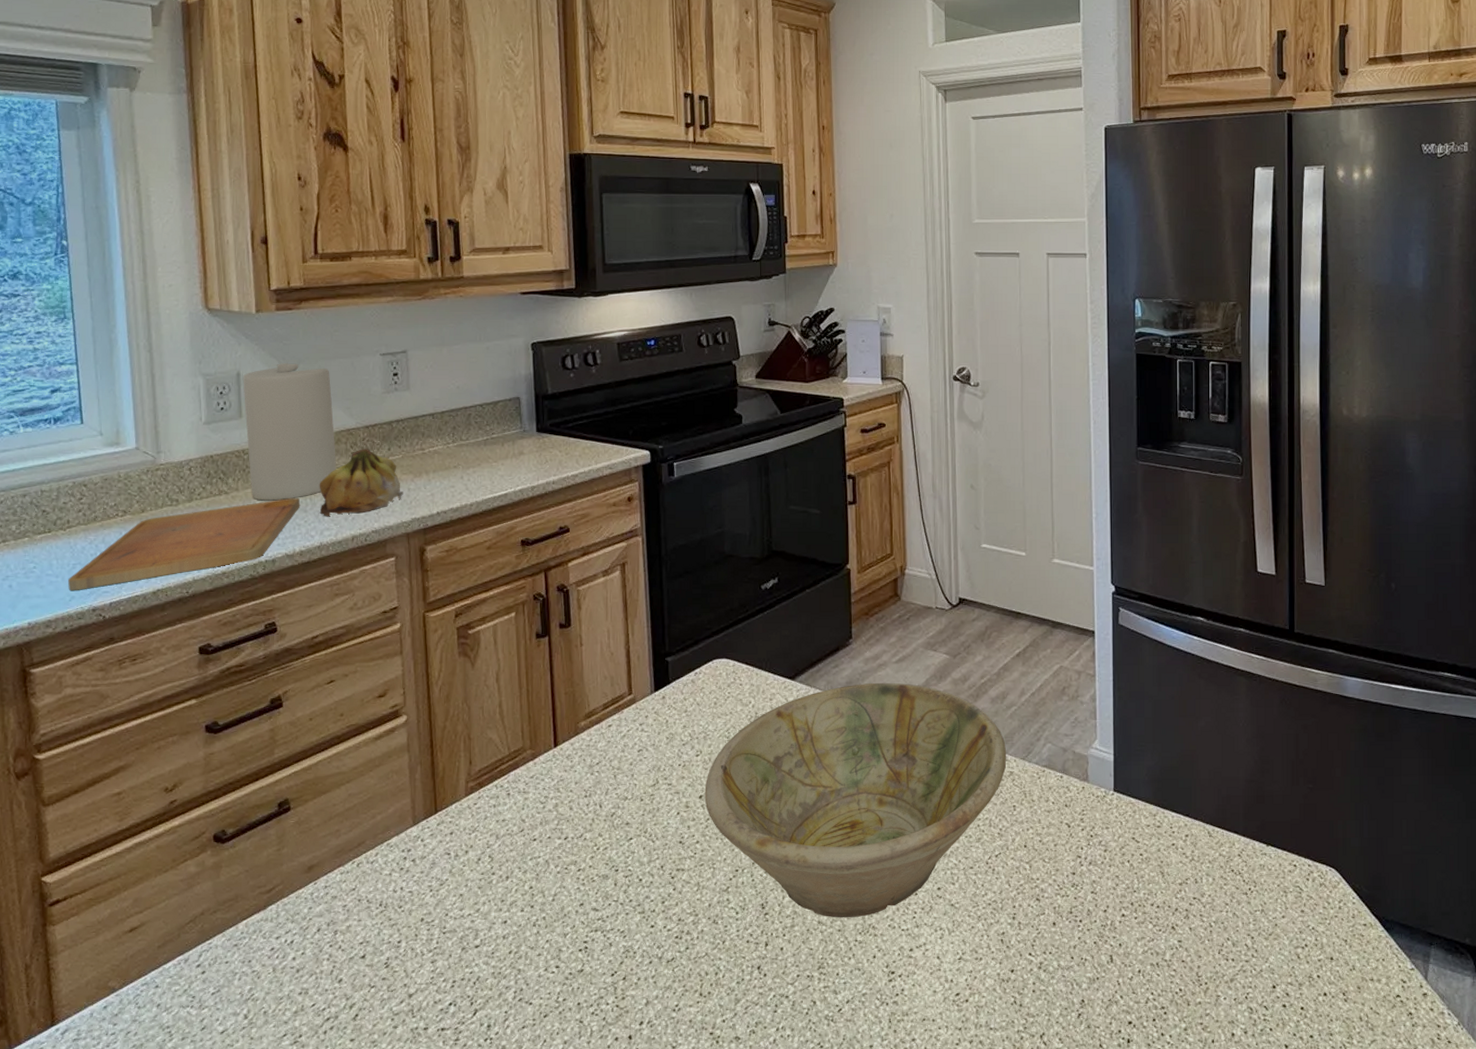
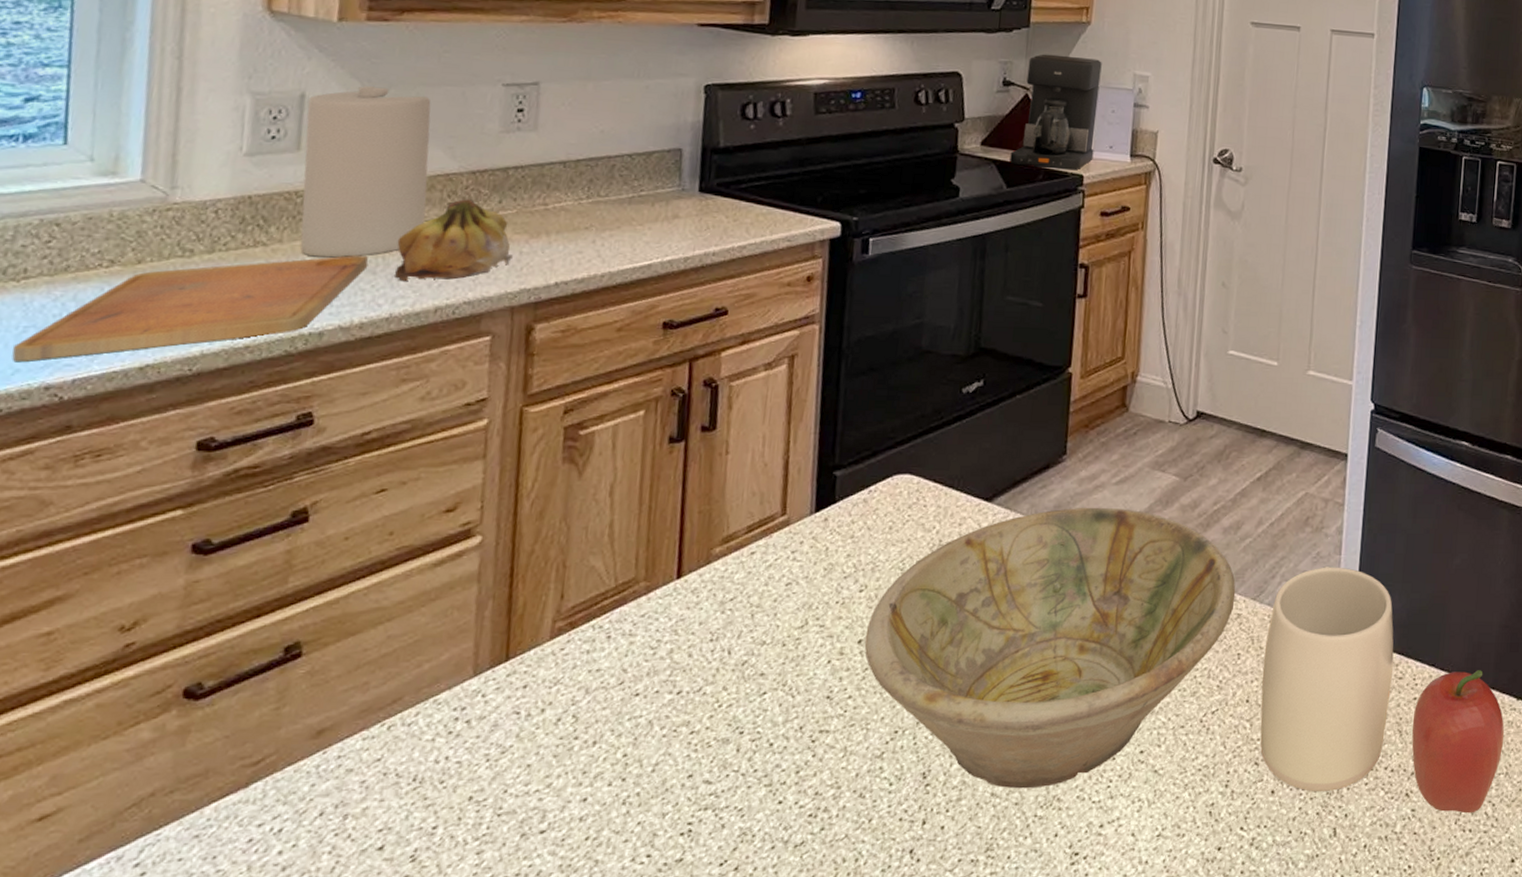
coffee maker: none [781,295,850,395] -> present [1009,54,1102,170]
mug: none [1036,729,1151,924] -> present [1260,565,1394,792]
fruit: none [1172,819,1258,945] -> present [1411,670,1505,814]

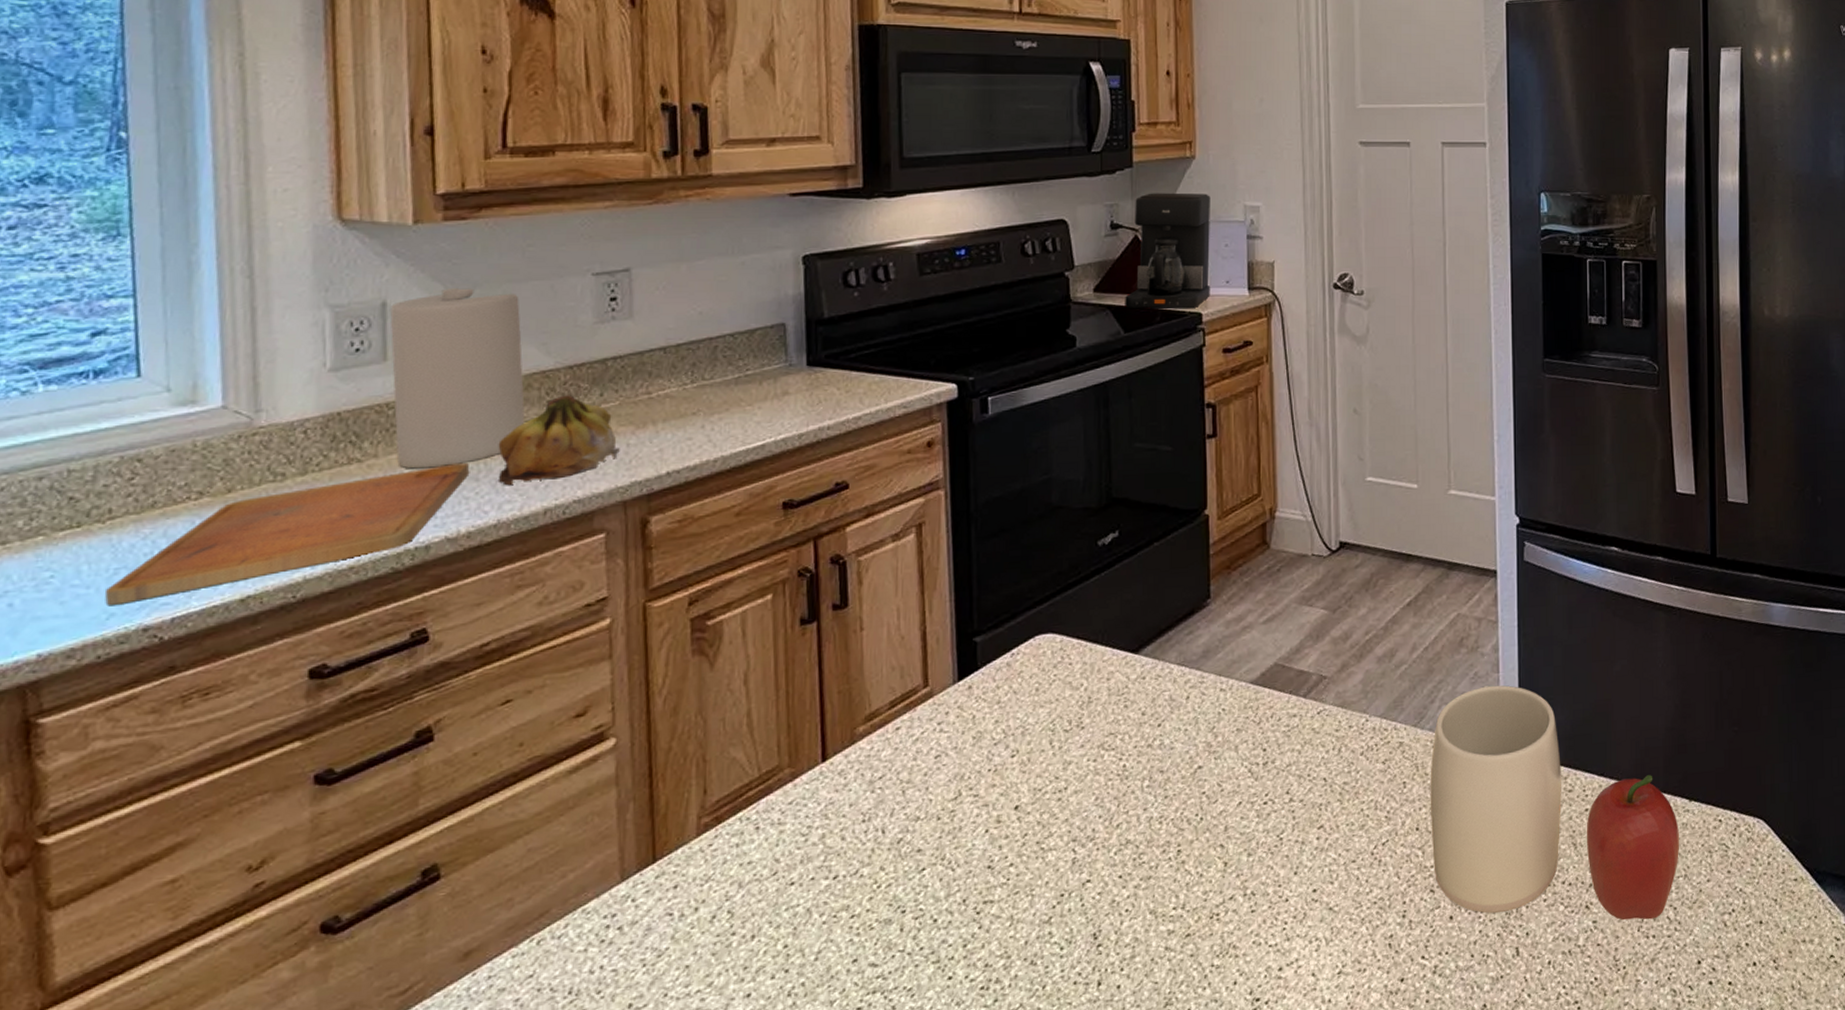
bowl: present [864,507,1236,789] -> none [1021,647,1396,941]

